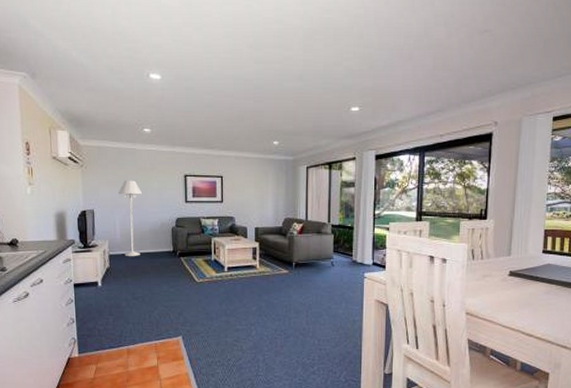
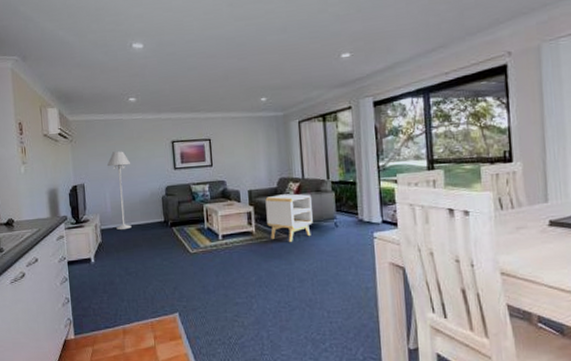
side table: none [270,233,312,277] -> present [265,193,313,242]

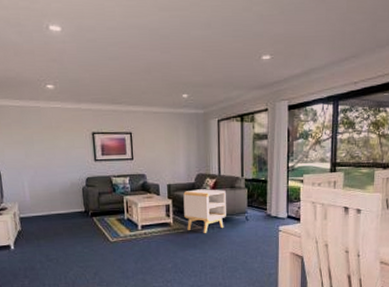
floor lamp: present [107,151,132,230] -> none [25,140,52,218]

